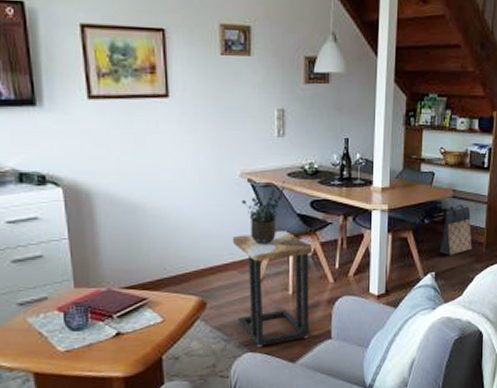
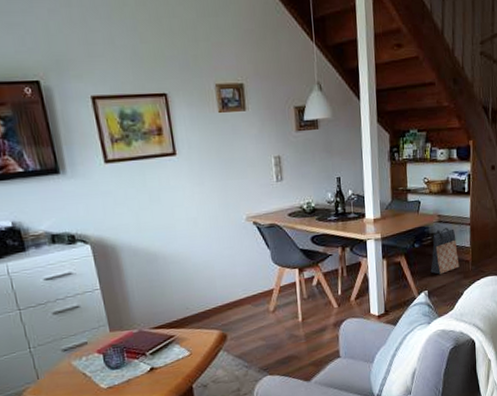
side table: present [232,231,313,347] -> none [244,265,320,370]
potted plant: present [242,181,286,245] -> none [249,221,288,280]

